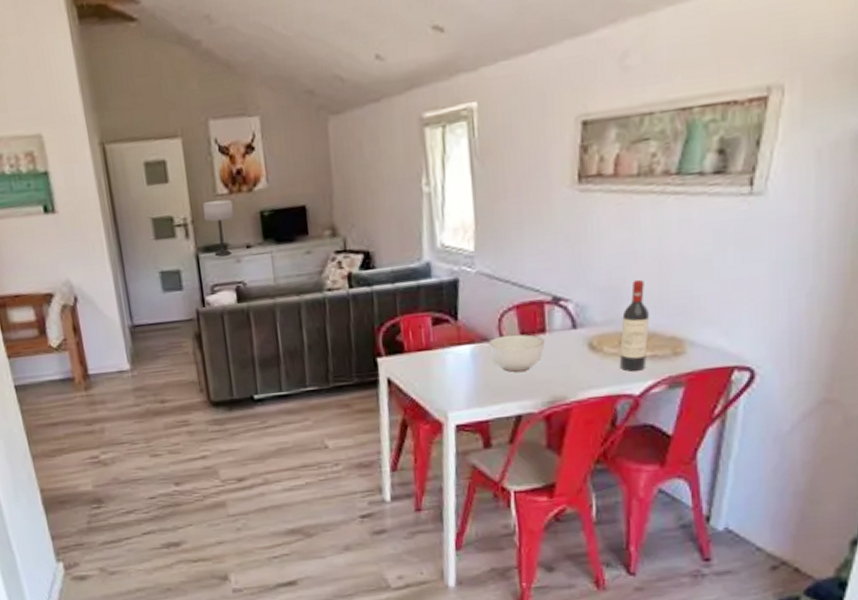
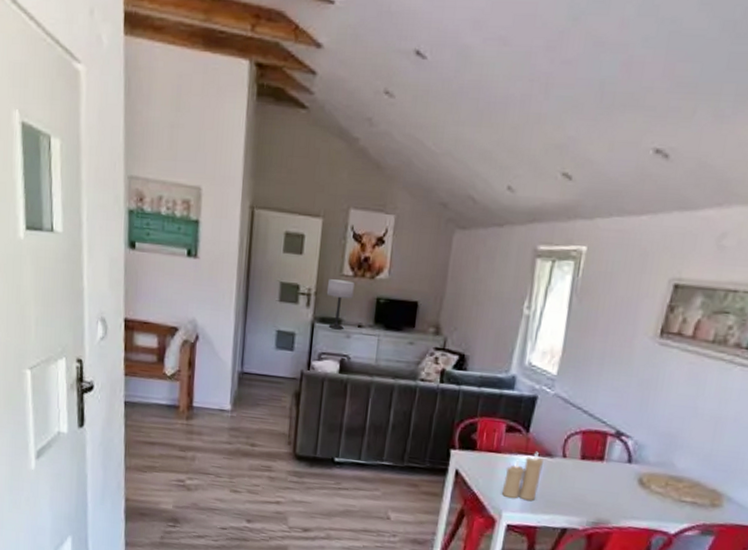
candle: none [441,339,481,397] -> present [502,451,543,501]
bowl: present [489,334,546,372] -> none [550,454,602,491]
wine bottle: present [619,279,650,372] -> none [661,432,699,513]

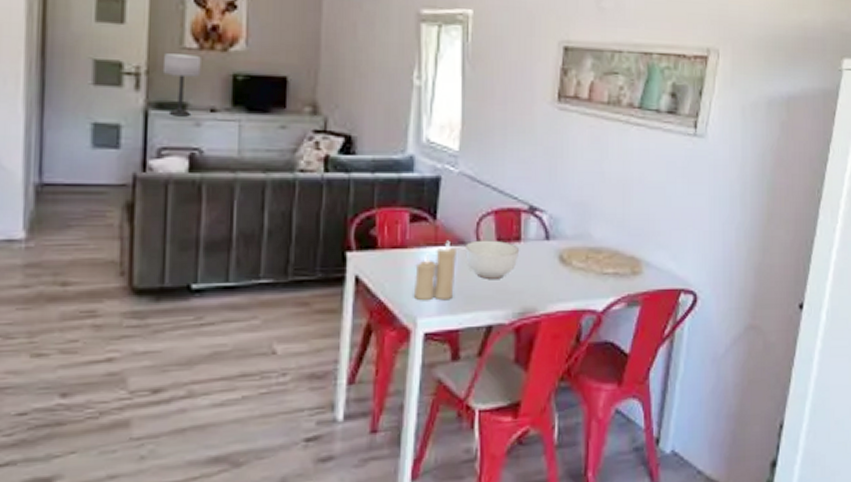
bowl: none [550,454,602,491] -> present [465,240,520,279]

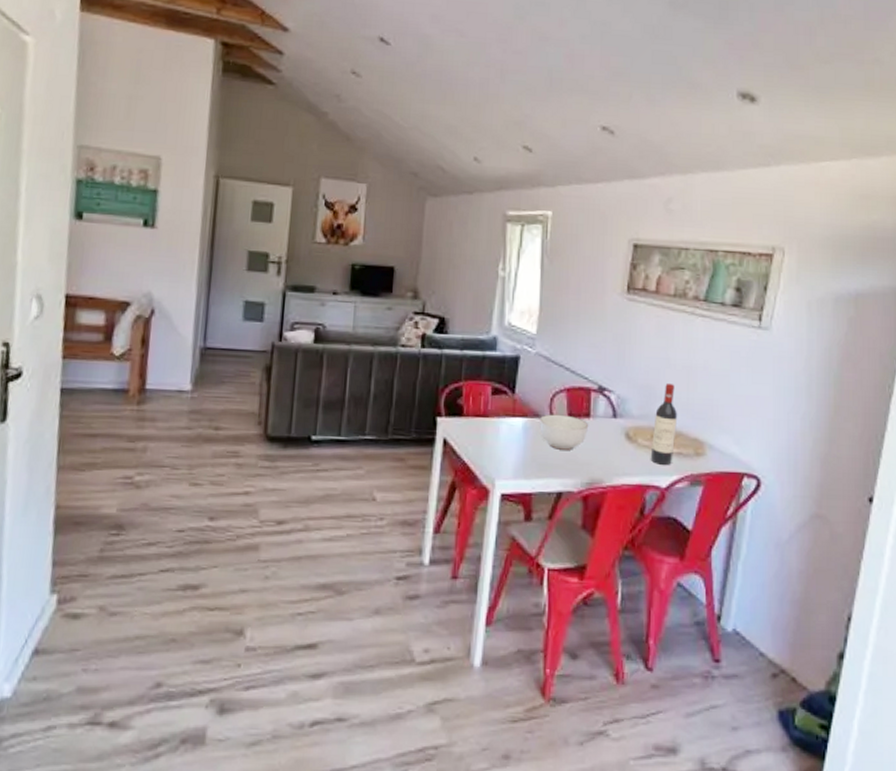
table lamp: present [162,53,201,117] -> none [298,247,328,298]
candle: present [415,240,456,301] -> none [494,412,532,466]
wine bottle: none [585,198,614,287] -> present [650,382,678,465]

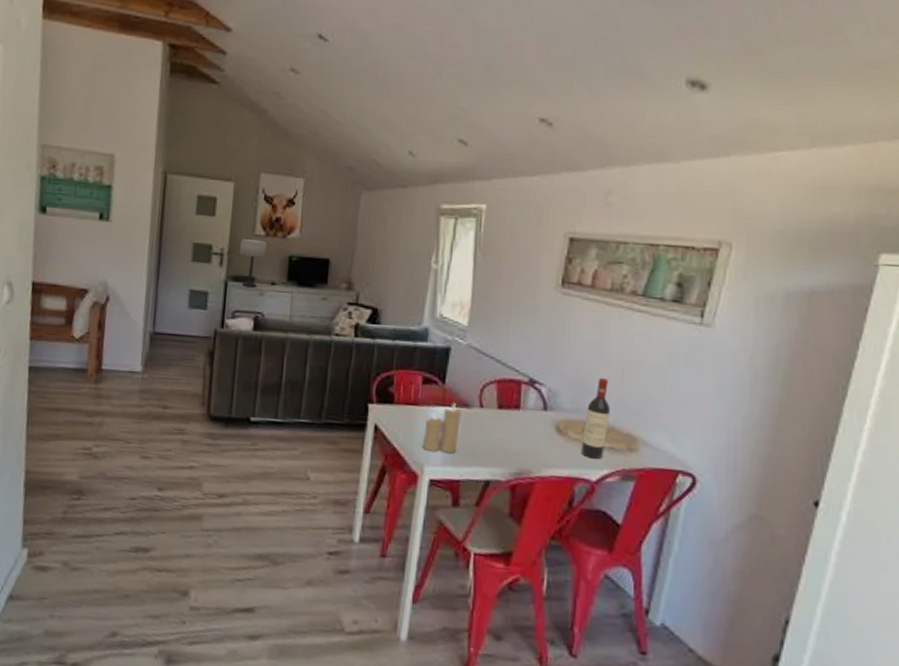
table lamp: none [298,247,328,298] -> present [239,239,267,288]
candle: none [494,412,532,466] -> present [423,402,461,454]
bowl: present [539,414,589,450] -> none [469,404,519,441]

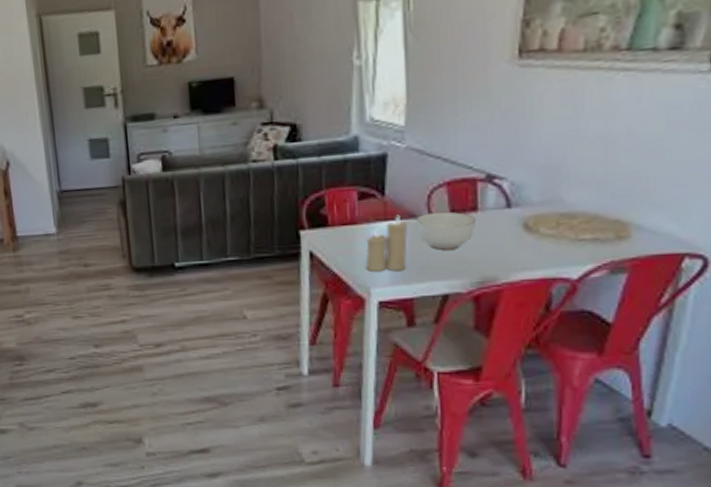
table lamp: present [239,239,267,288] -> none [133,70,163,126]
bowl: none [469,404,519,441] -> present [417,211,477,250]
wine bottle: present [580,377,611,459] -> none [556,158,592,254]

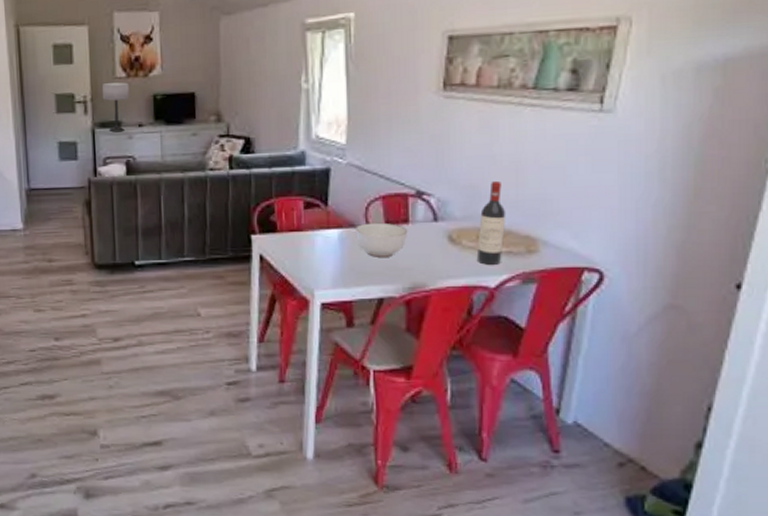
table lamp: none [133,70,163,126] -> present [102,82,129,133]
candle: present [366,215,408,273] -> none [310,224,348,276]
wine bottle: none [556,158,592,254] -> present [476,180,506,265]

